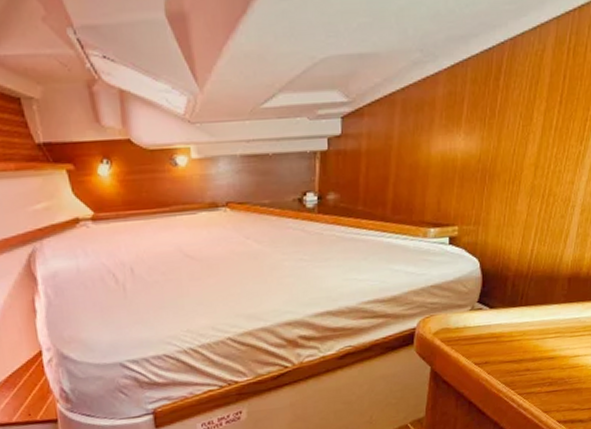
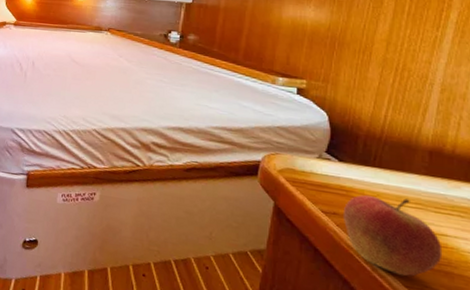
apple: none [493,330,575,404] -> present [342,194,443,276]

